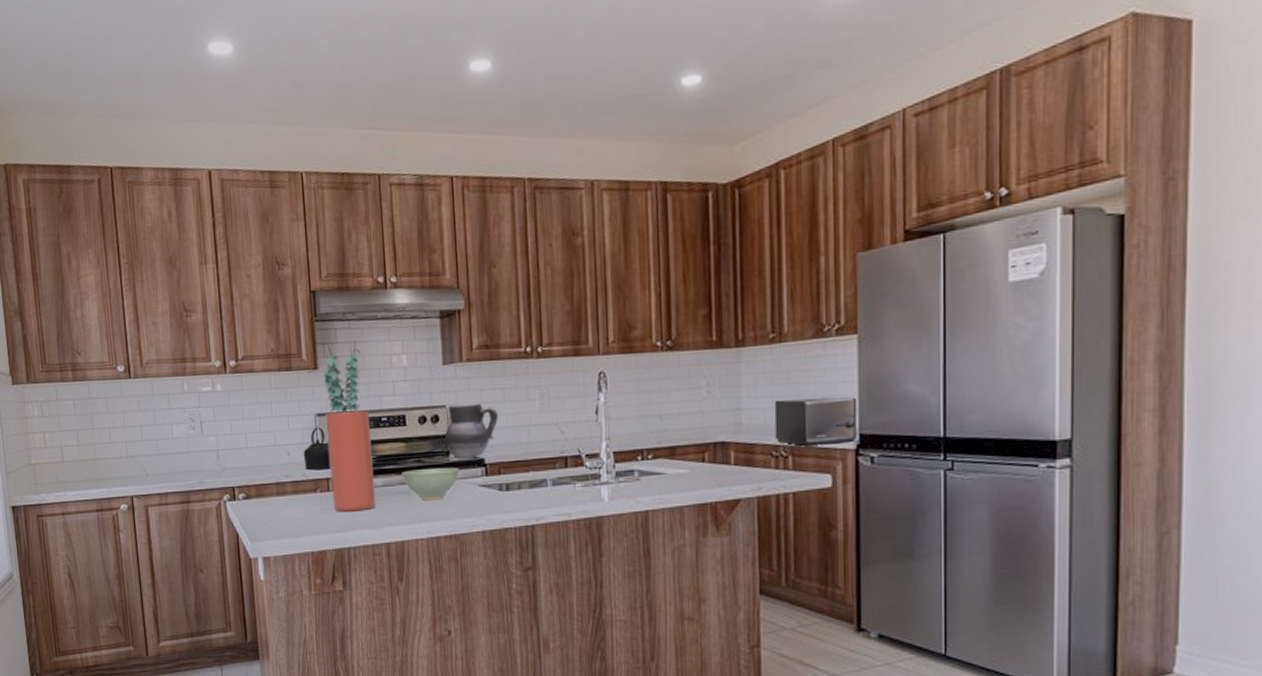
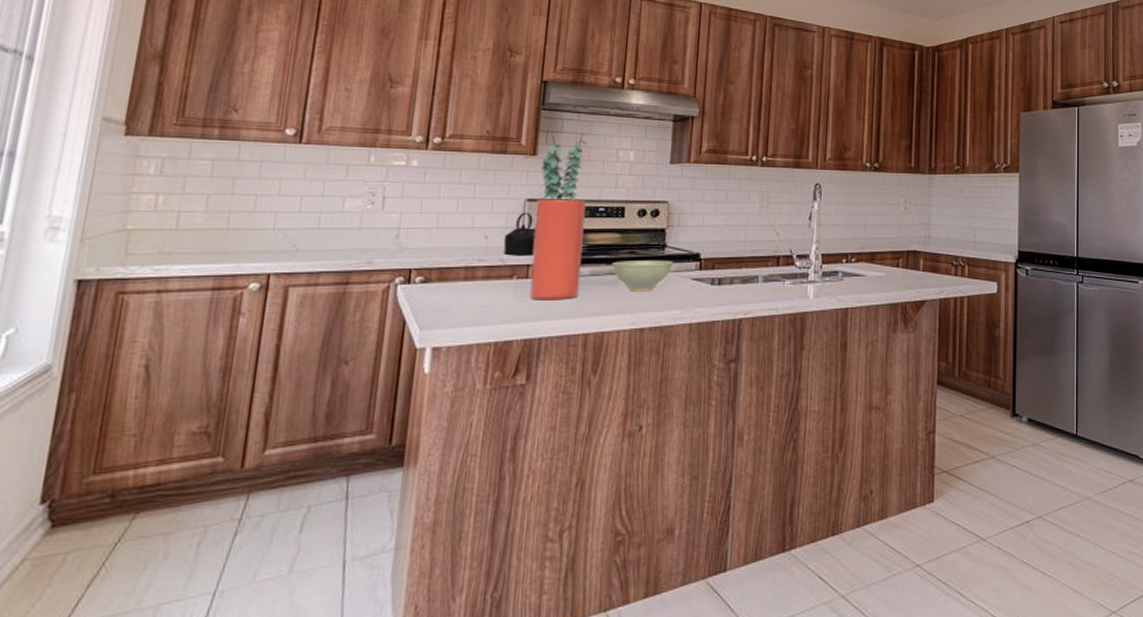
ceramic jug: present [445,403,498,459] -> none [662,201,719,253]
toaster: present [774,396,858,447] -> none [955,219,1018,259]

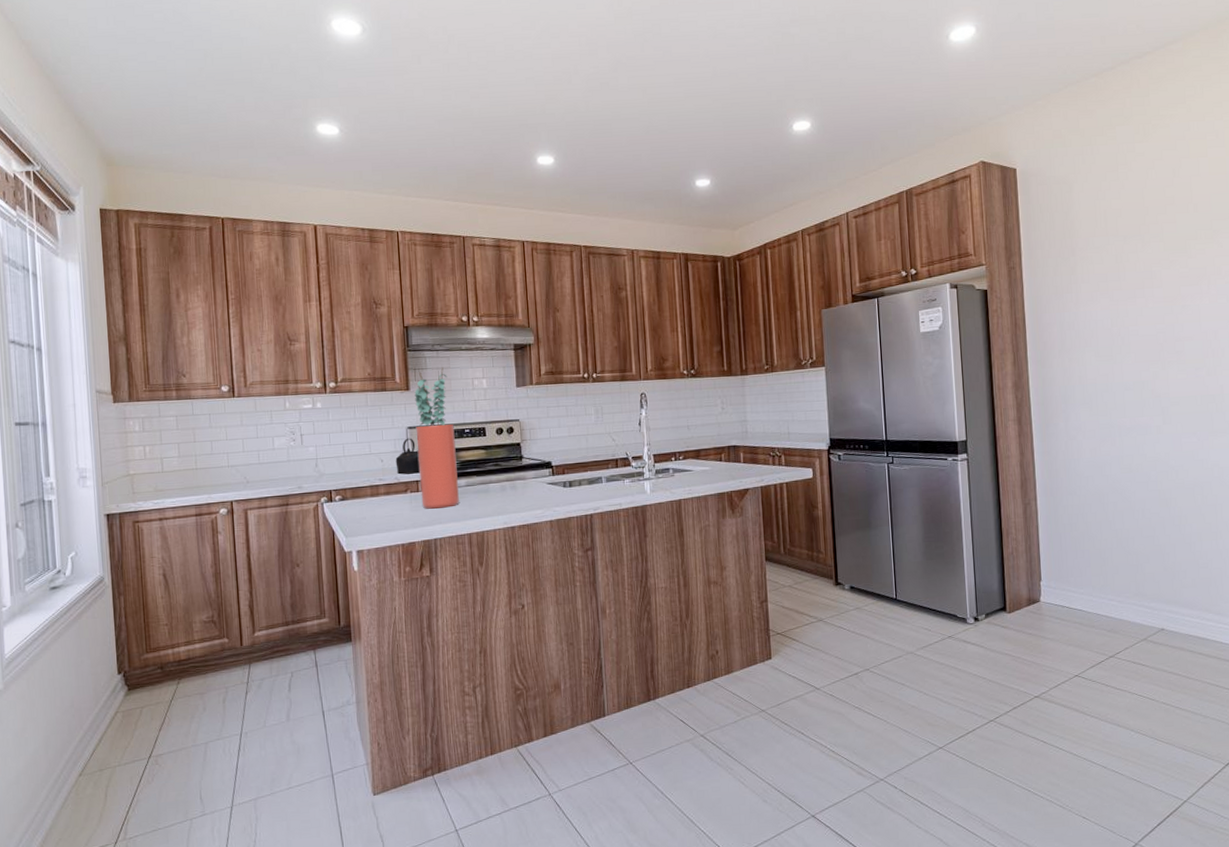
bowl: present [612,260,674,292] -> none [482,469,531,497]

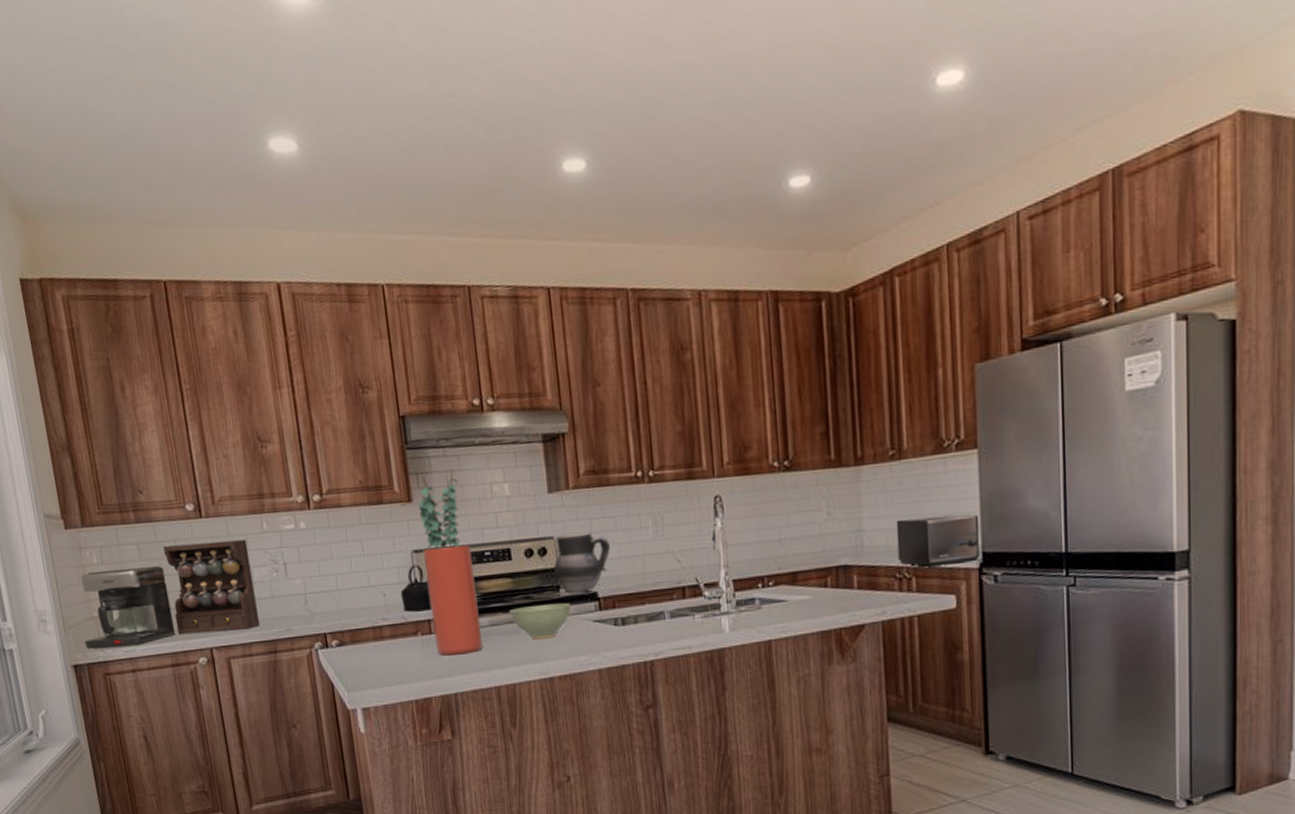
coffee maker: none [119,434,201,501] -> present [81,566,175,650]
spice rack: none [199,415,275,490] -> present [163,539,260,635]
bowl: none [482,469,531,497] -> present [509,603,571,640]
ceramic jug: none [518,417,562,462] -> present [554,533,610,593]
toaster: none [770,411,828,448] -> present [896,514,980,567]

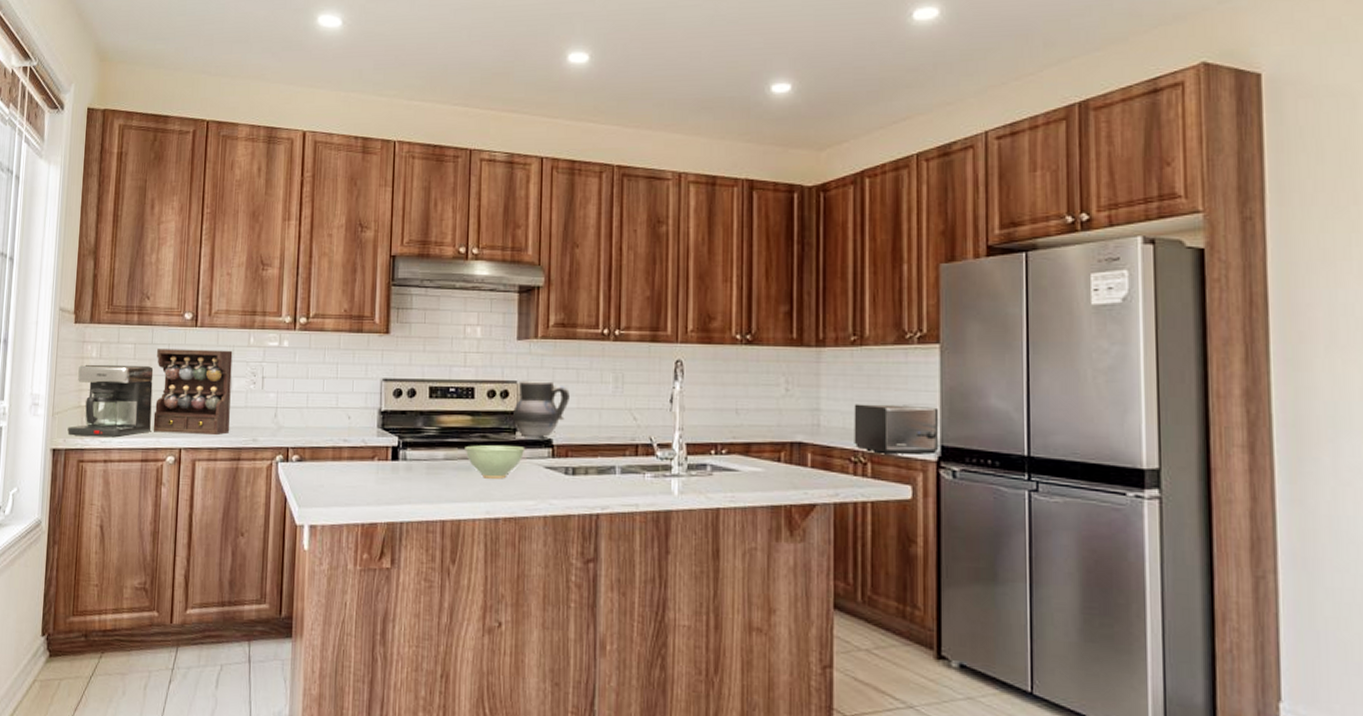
kettle: present [400,564,433,612] -> none [364,392,393,438]
vase: present [418,469,483,656] -> none [390,308,437,485]

